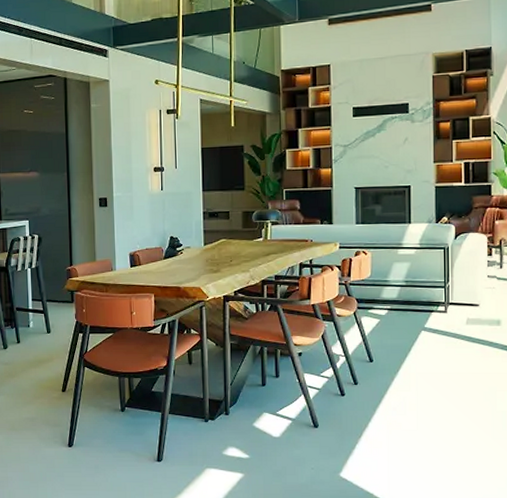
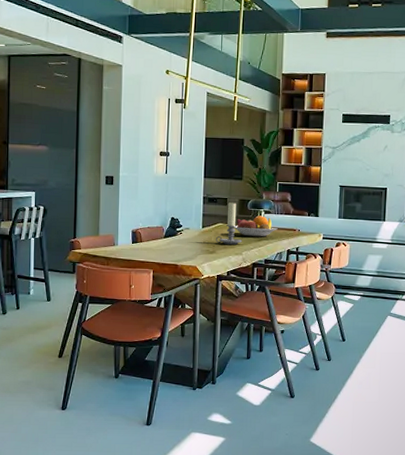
candle holder: none [219,216,248,262] -> present [215,202,242,245]
fruit bowl: none [238,227,287,251] -> present [234,215,278,237]

